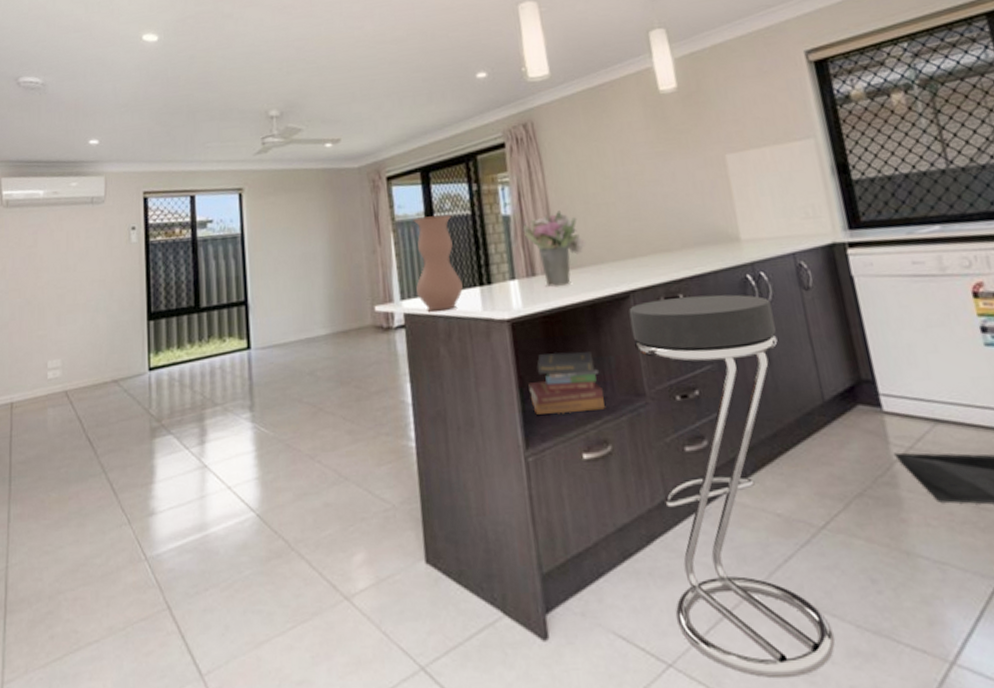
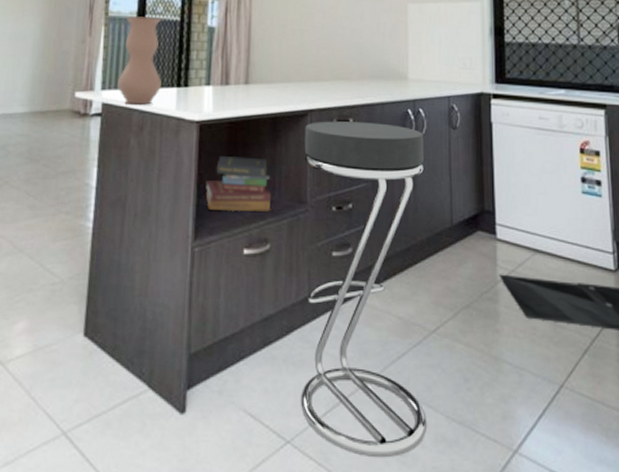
flower bouquet: present [522,210,587,287] -> none [224,30,278,98]

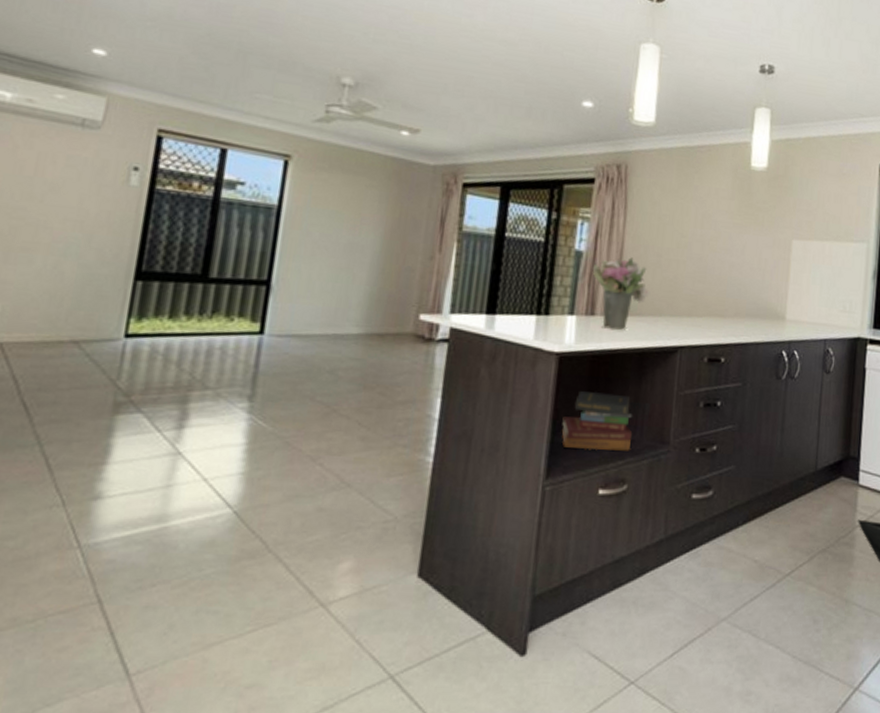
vase: present [117,16,162,105] -> none [469,233,524,332]
flower bouquet: none [224,30,278,98] -> present [592,257,650,331]
bar stool: present [300,121,427,458] -> none [647,359,796,697]

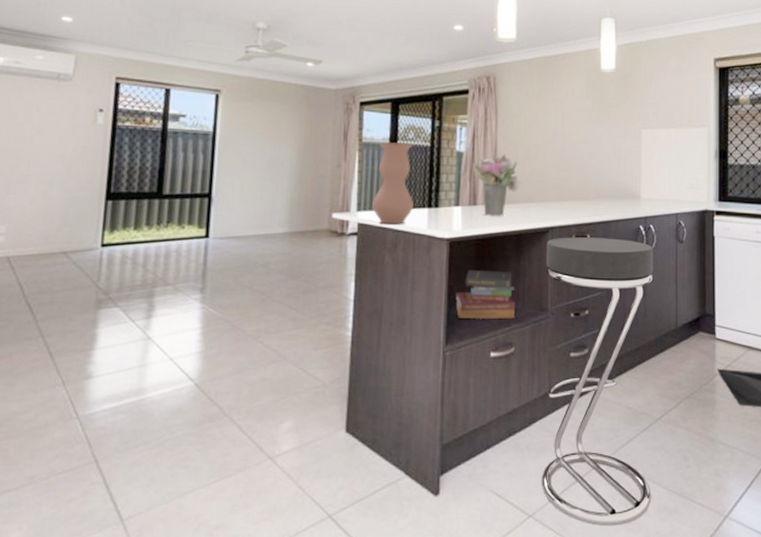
vase: none [469,233,524,332] -> present [372,142,414,224]
bar stool: none [647,359,796,697] -> present [541,237,653,526]

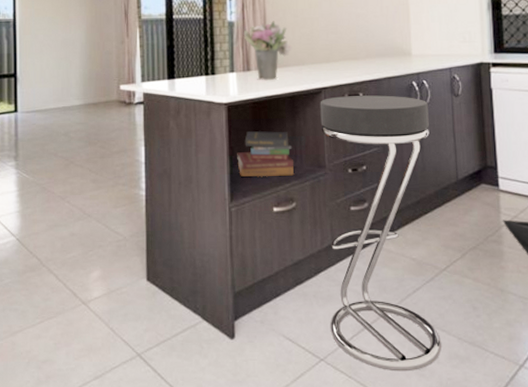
vase: present [372,142,414,224] -> none [155,17,192,93]

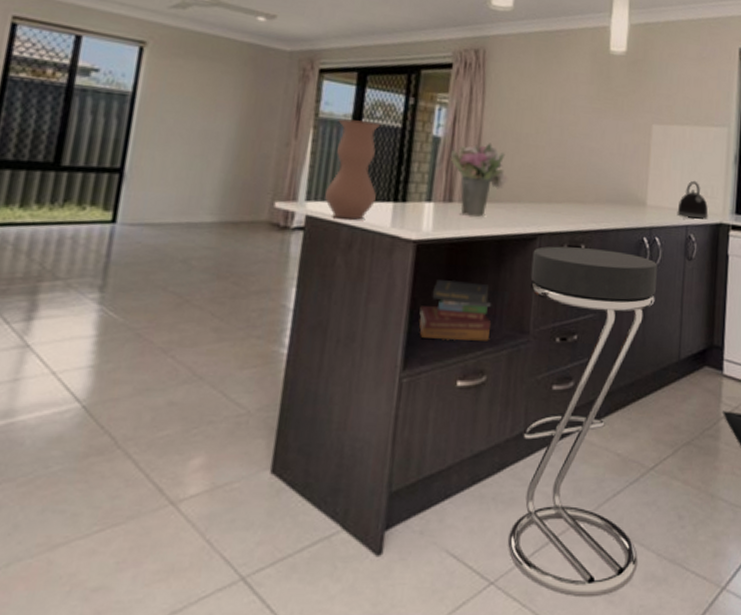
vase: none [155,17,192,93] -> present [325,119,381,220]
kettle: none [440,29,469,61] -> present [677,180,709,220]

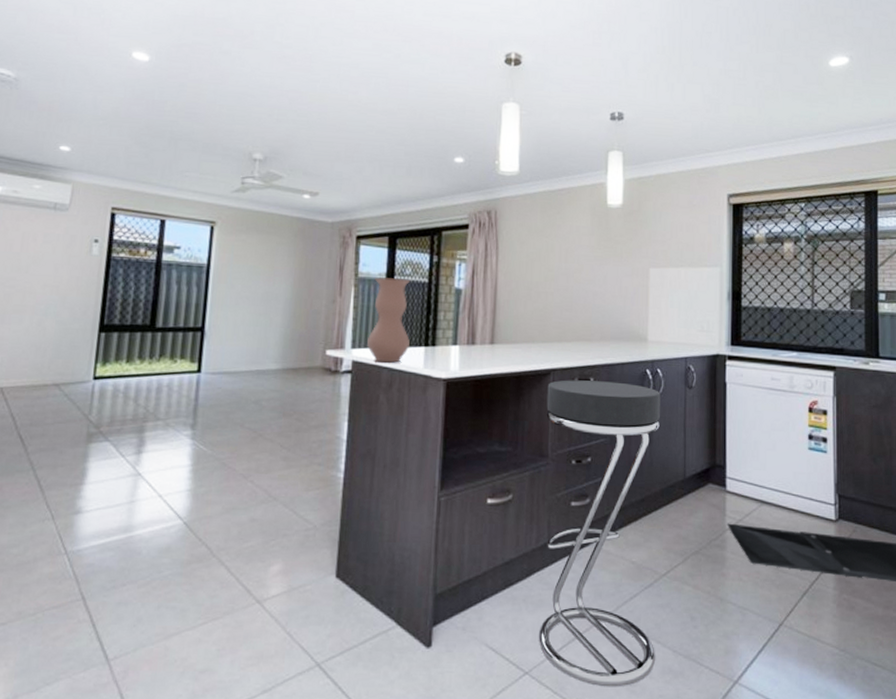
books: present [418,280,492,341] -> none [451,412,515,464]
flower bouquet: present [450,143,509,217] -> none [471,292,523,357]
kettle: present [677,180,709,220] -> none [676,316,706,351]

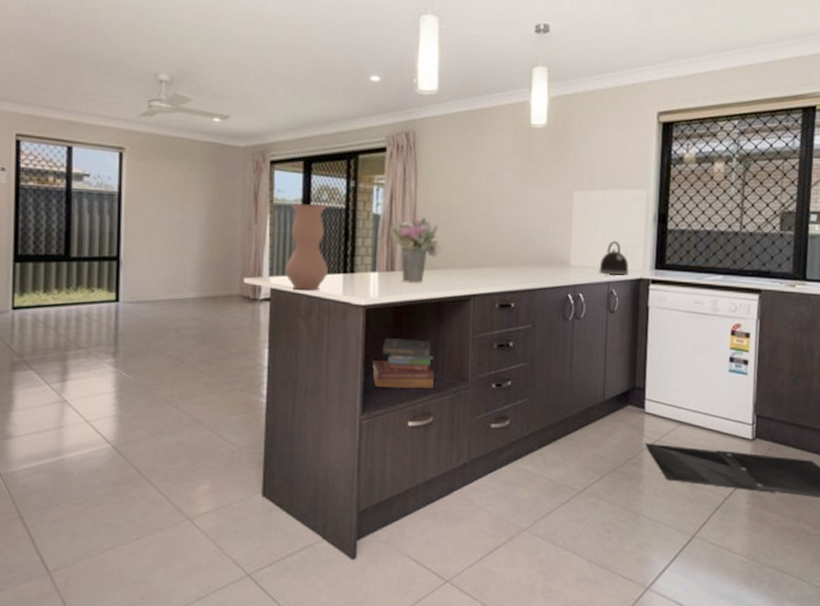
books: none [451,412,515,464] -> present [372,338,435,388]
flower bouquet: none [471,292,523,357] -> present [389,217,443,284]
bar stool: present [538,380,660,687] -> none [458,305,582,594]
kettle: none [676,316,706,351] -> present [599,240,629,276]

